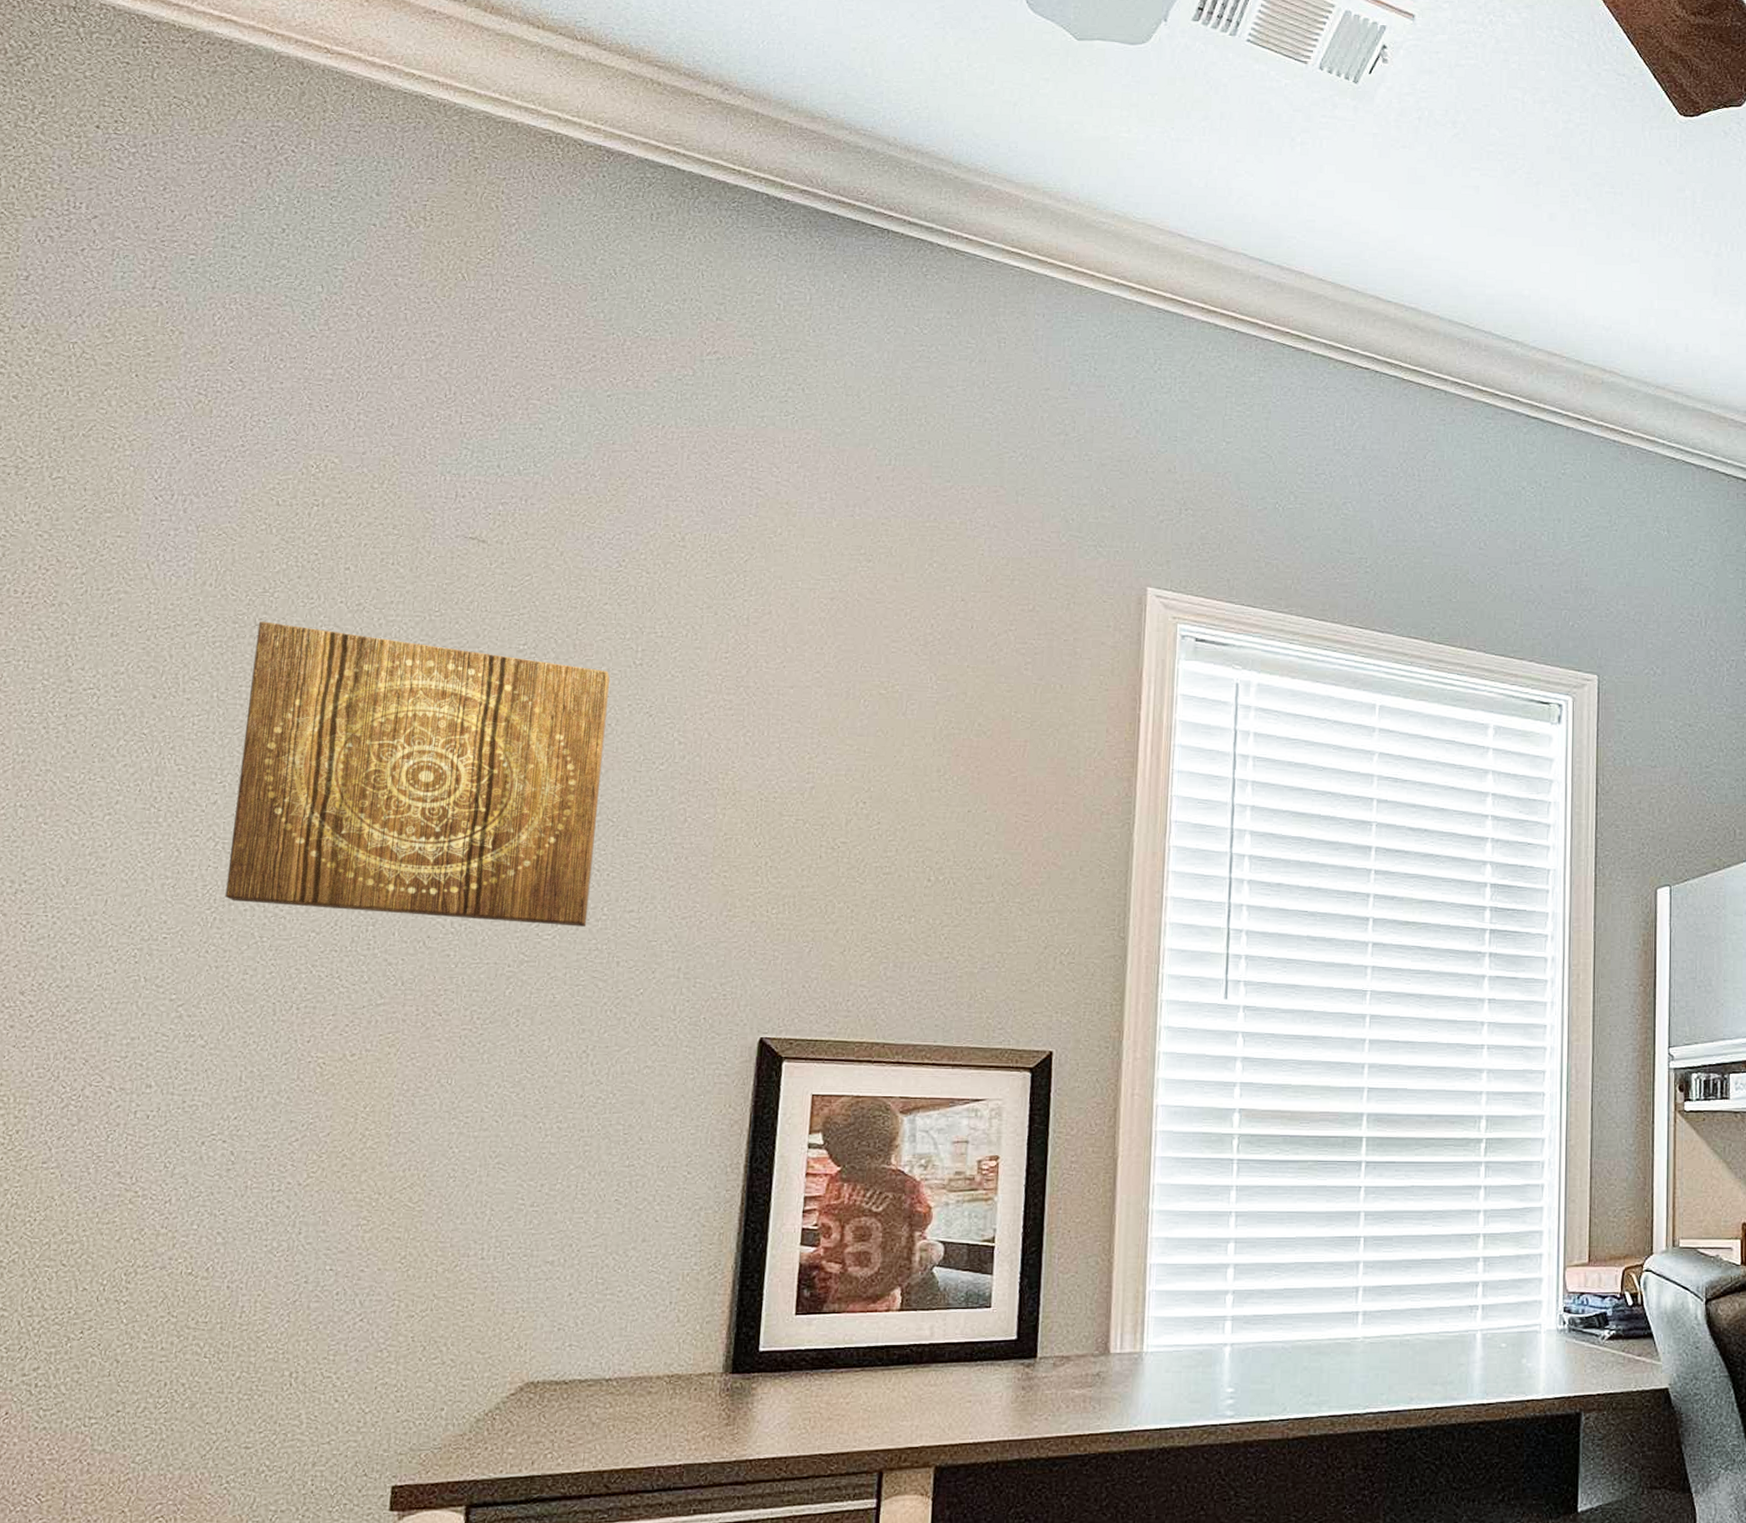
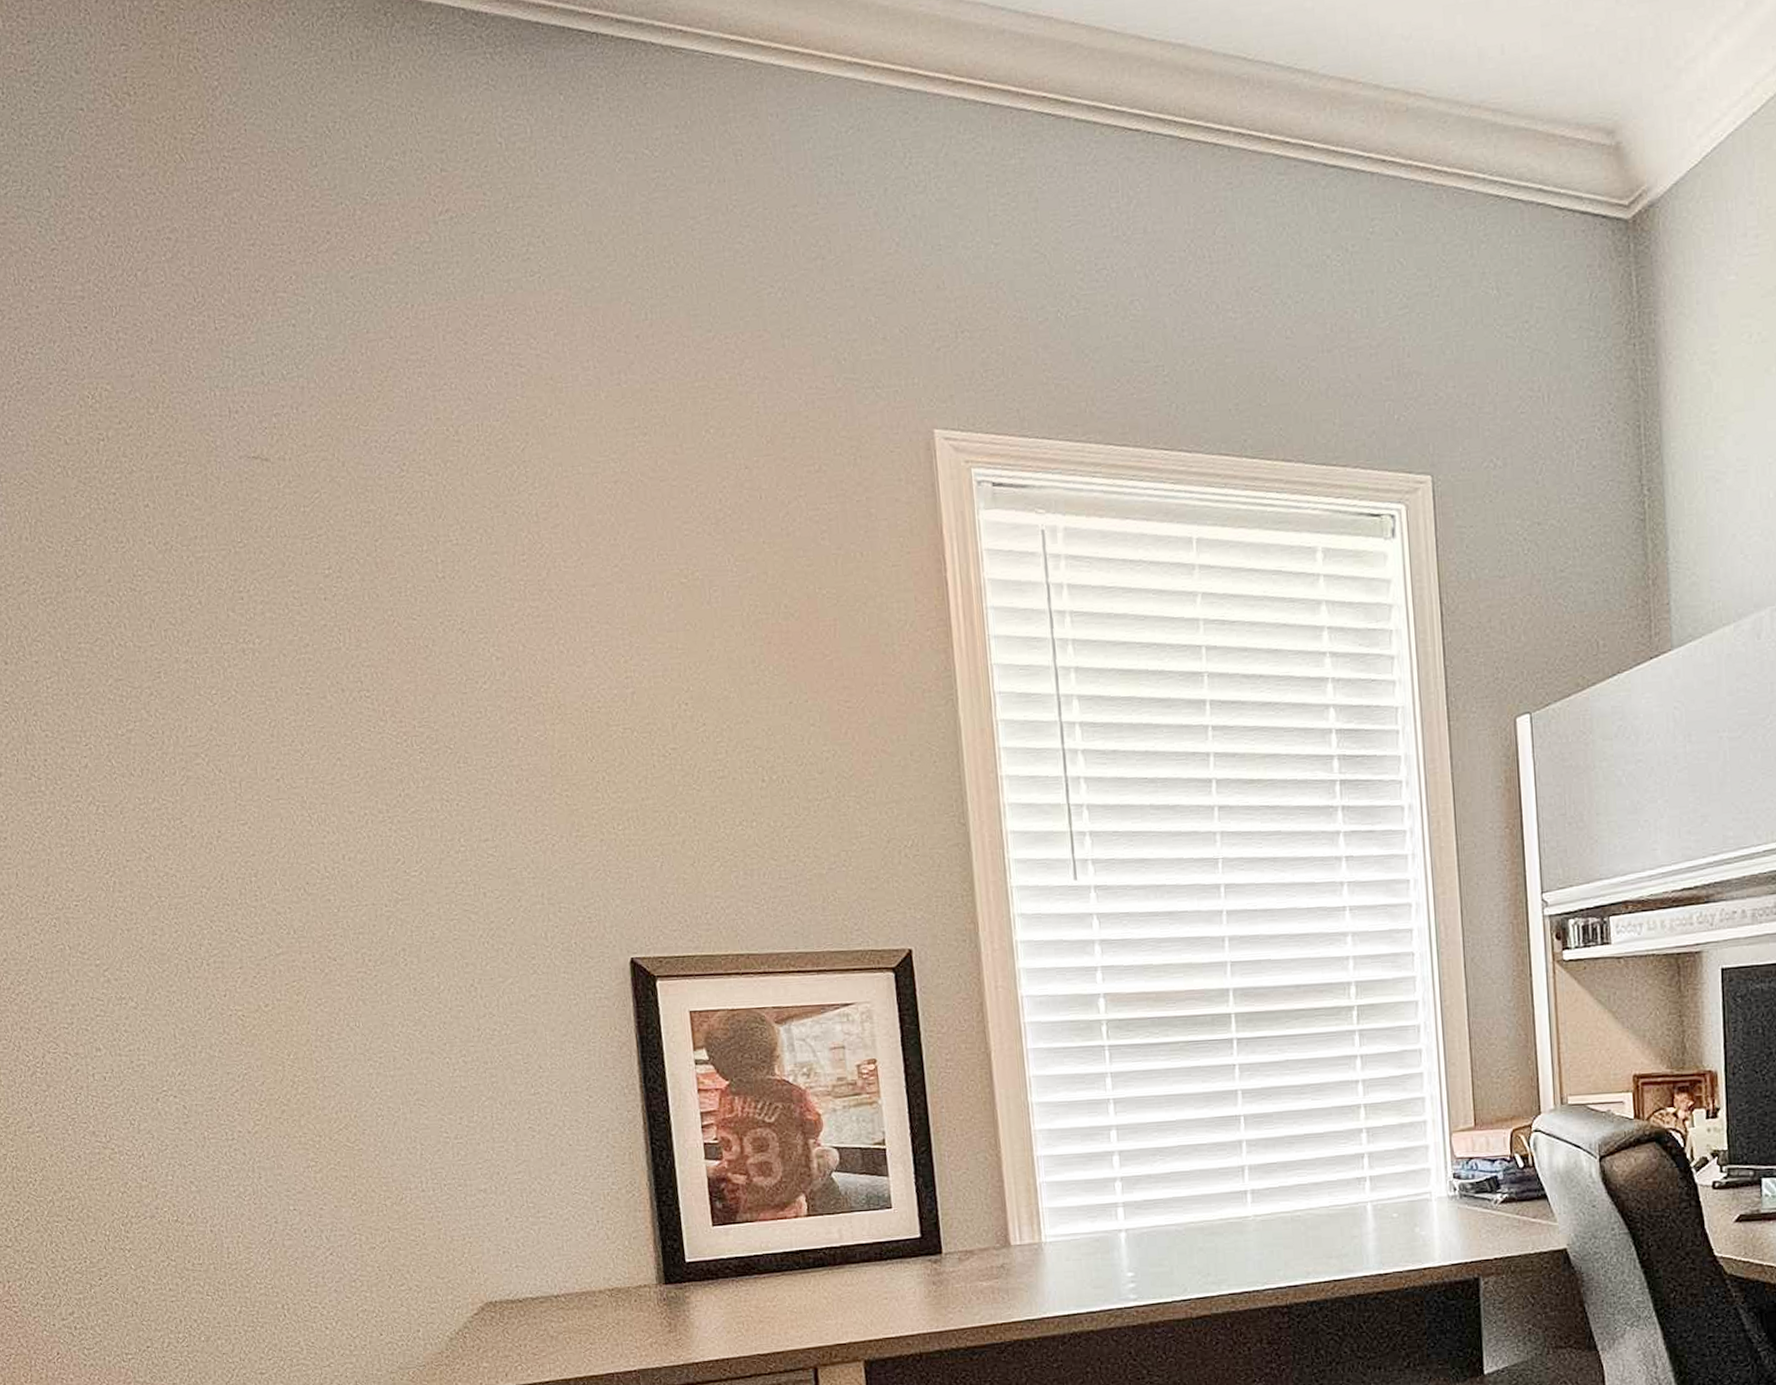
wall art: present [225,621,610,927] -> none [79,572,448,864]

